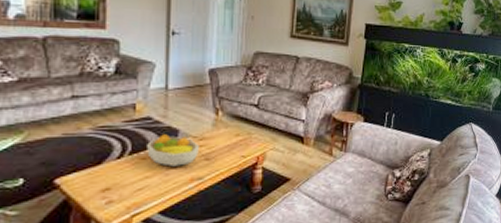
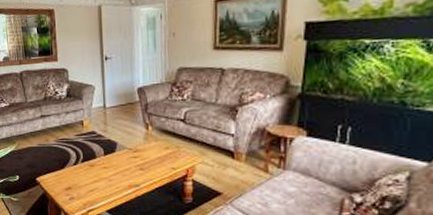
fruit bowl: present [147,134,199,167] -> none [94,146,134,174]

